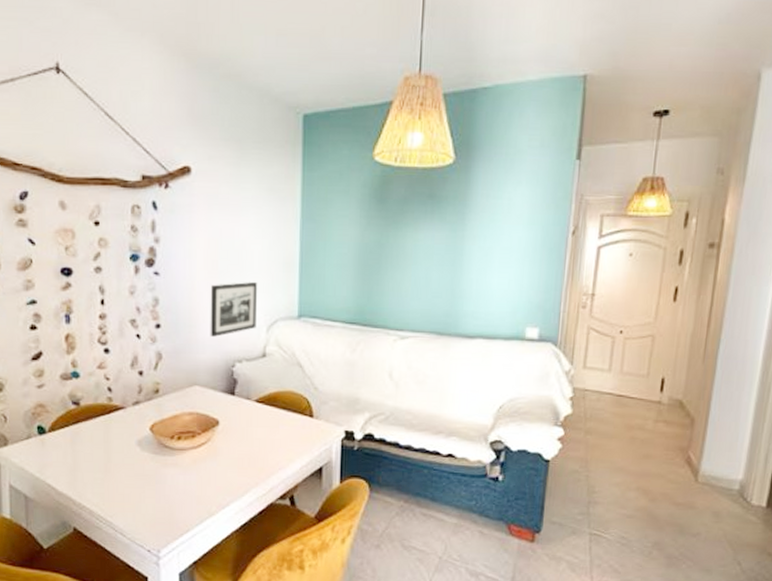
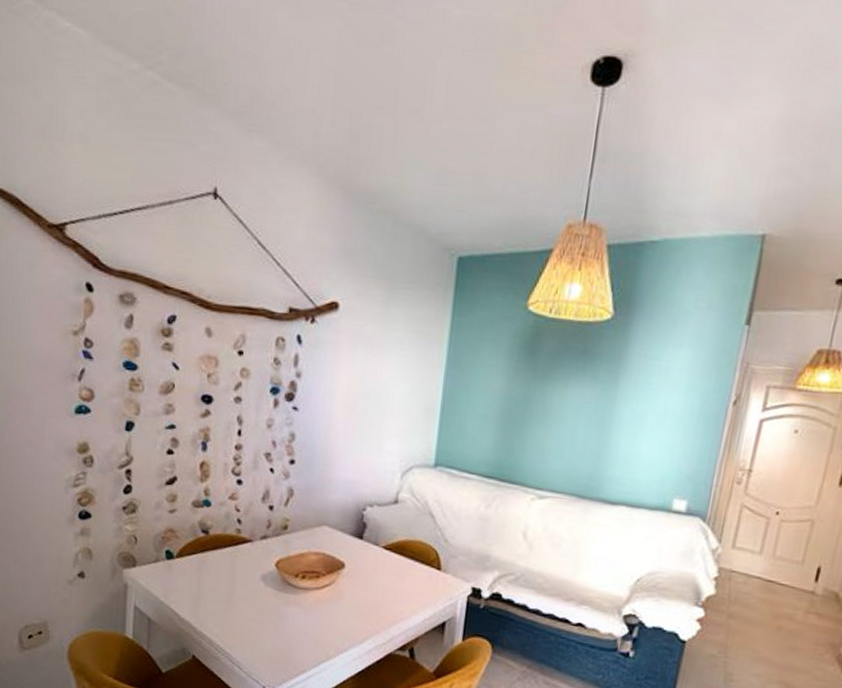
picture frame: present [210,281,258,337] -> none [343,424,397,479]

